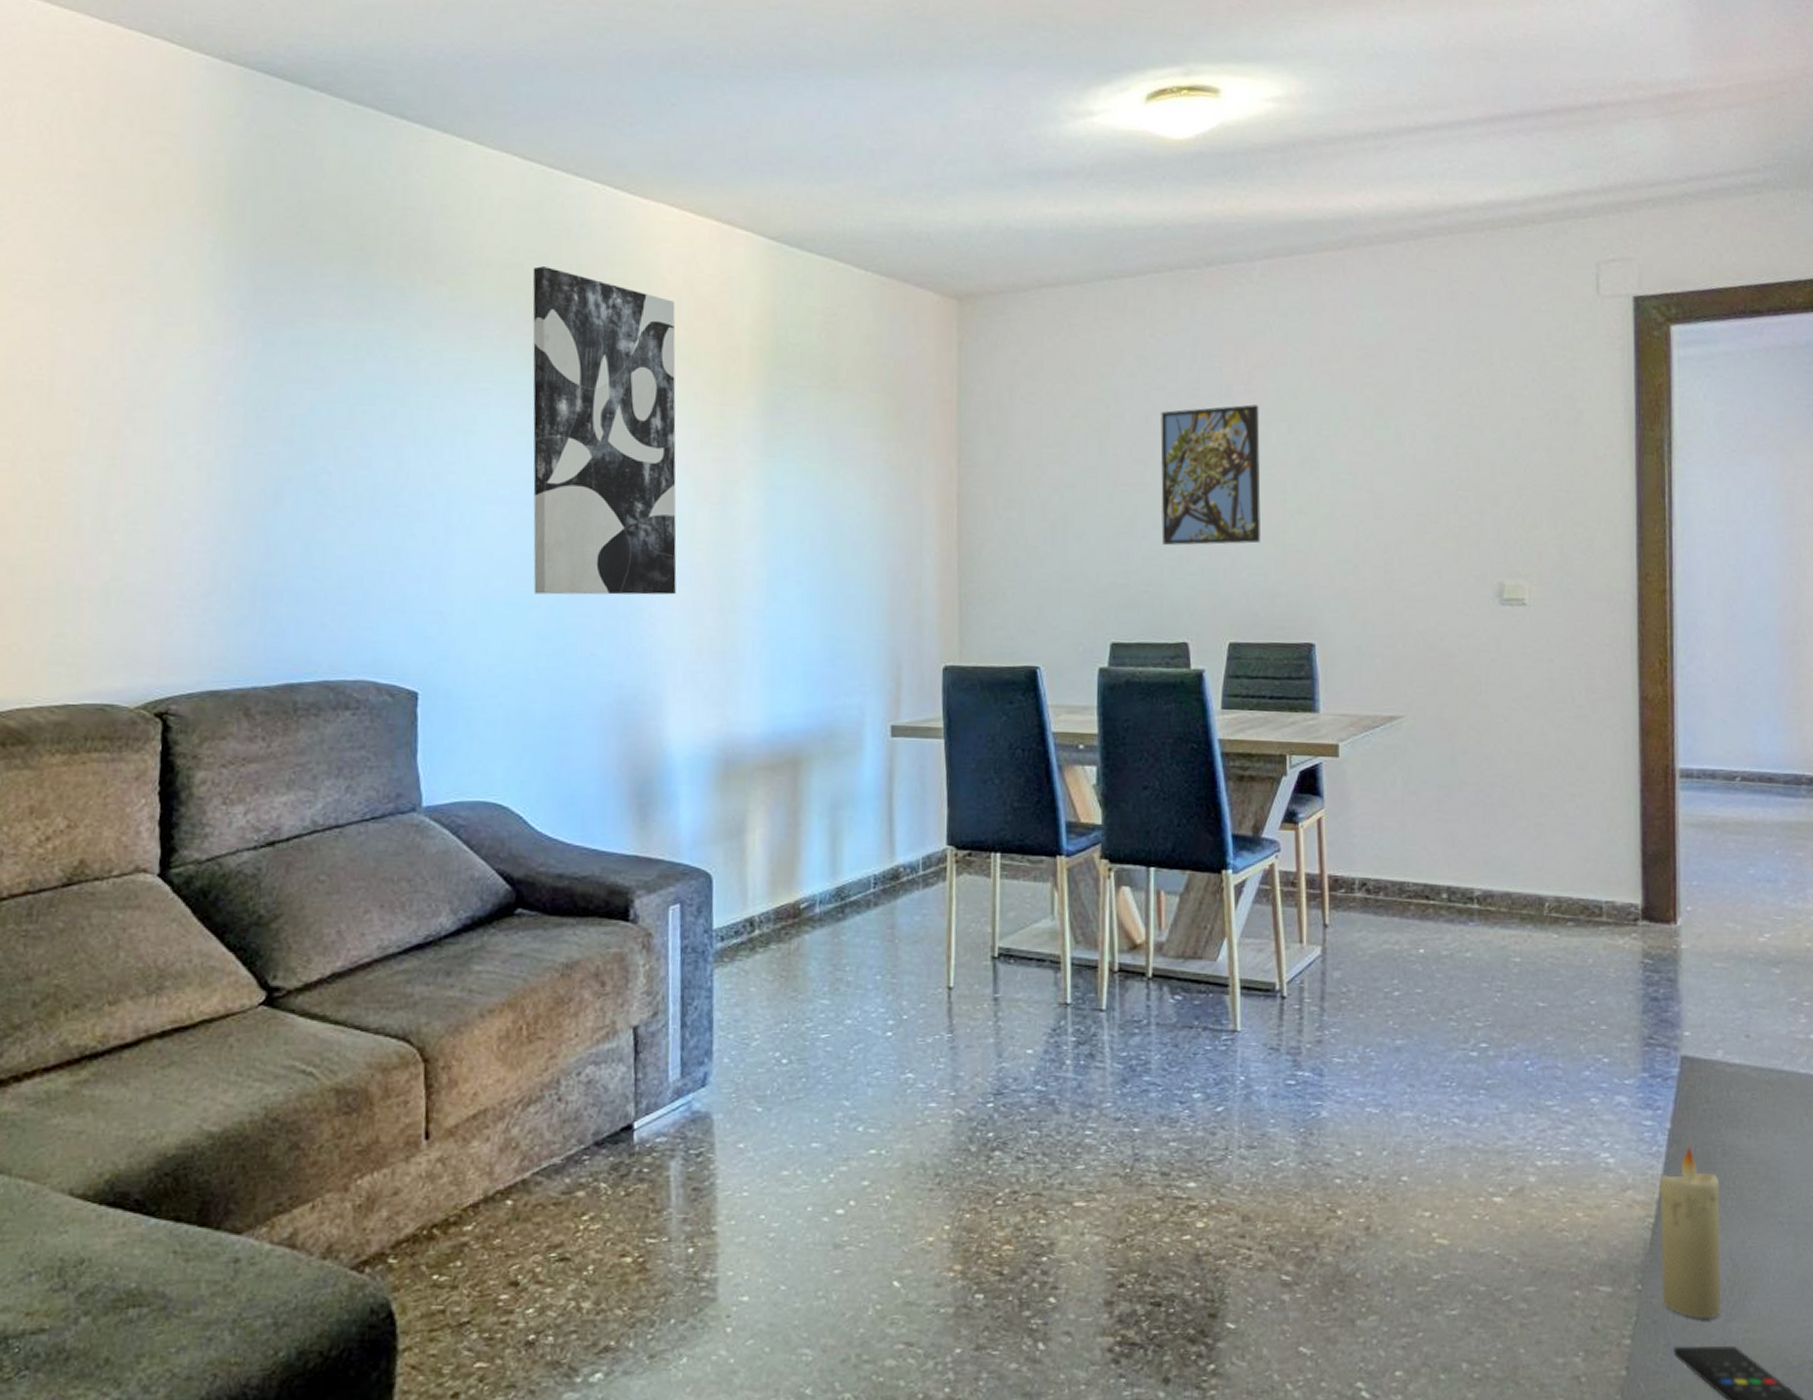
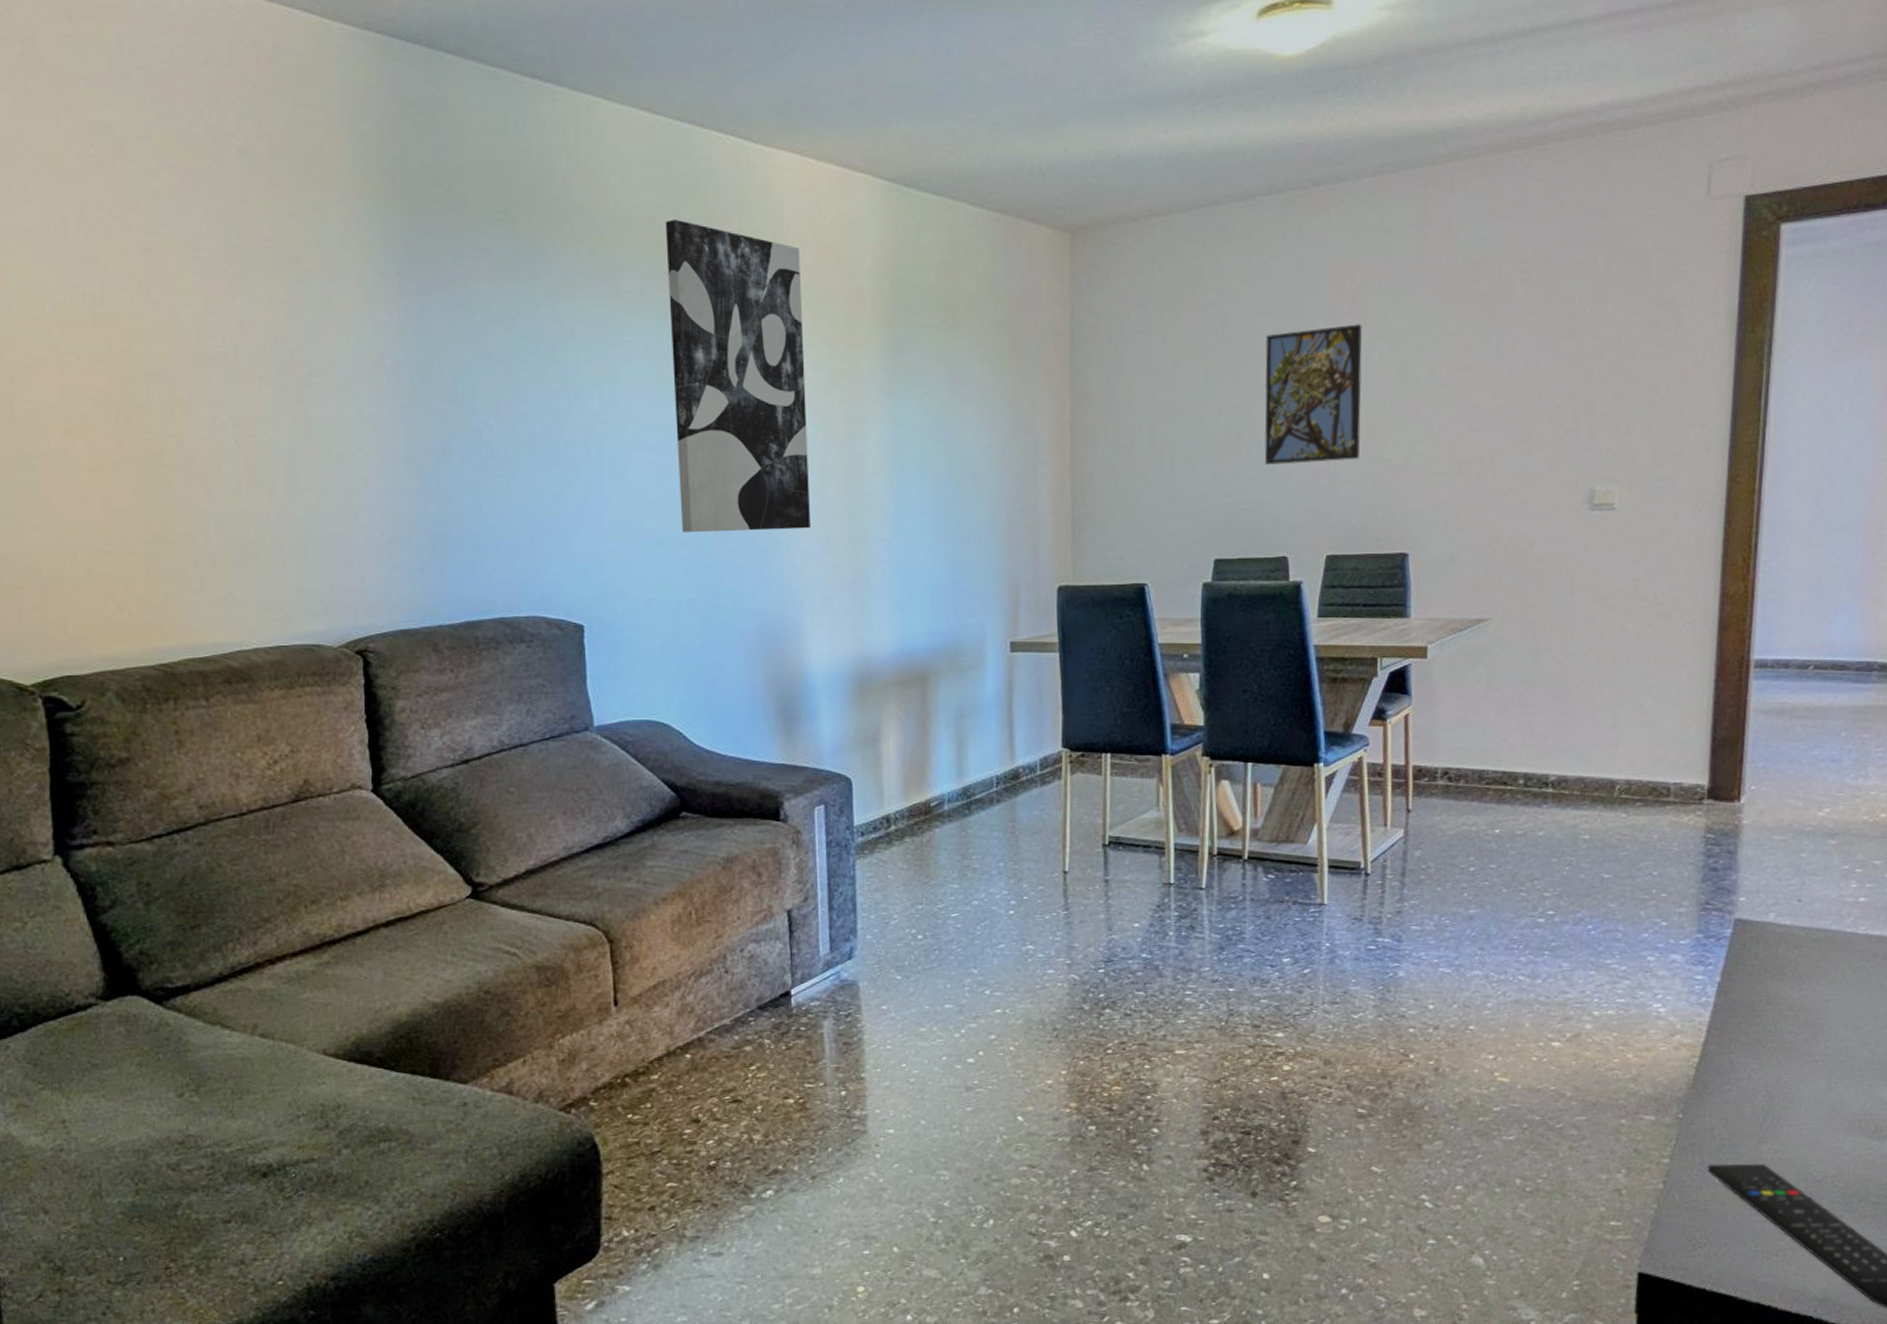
candle: present [1659,1147,1720,1320] -> none [1700,997,1762,1142]

